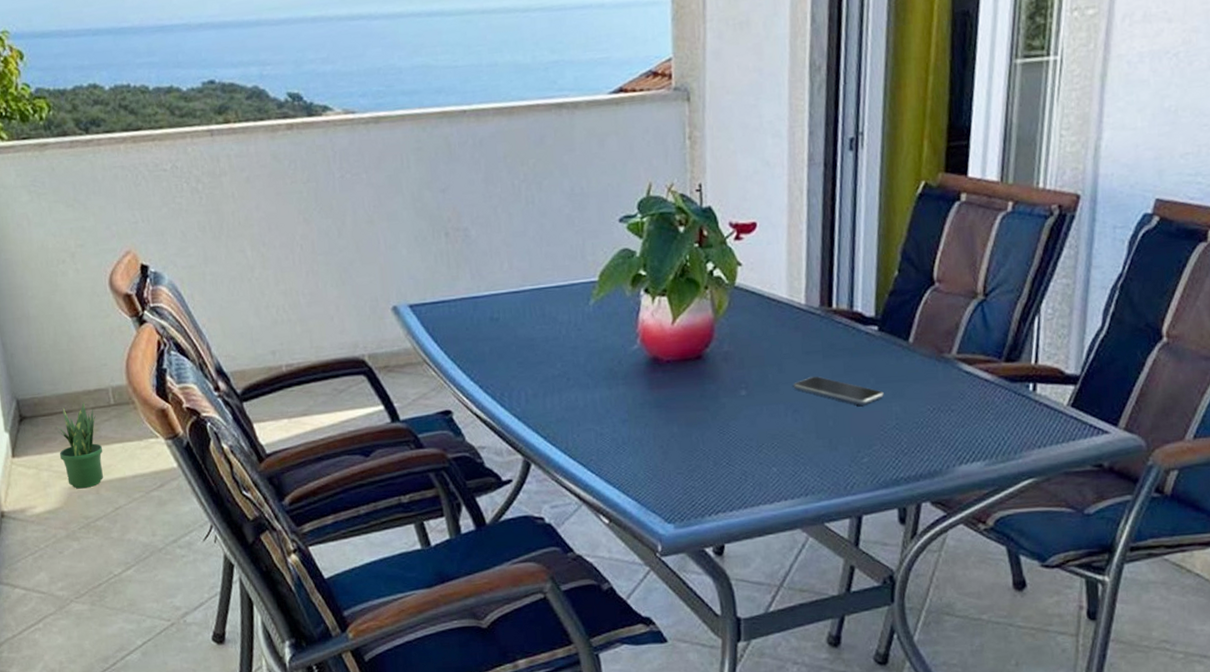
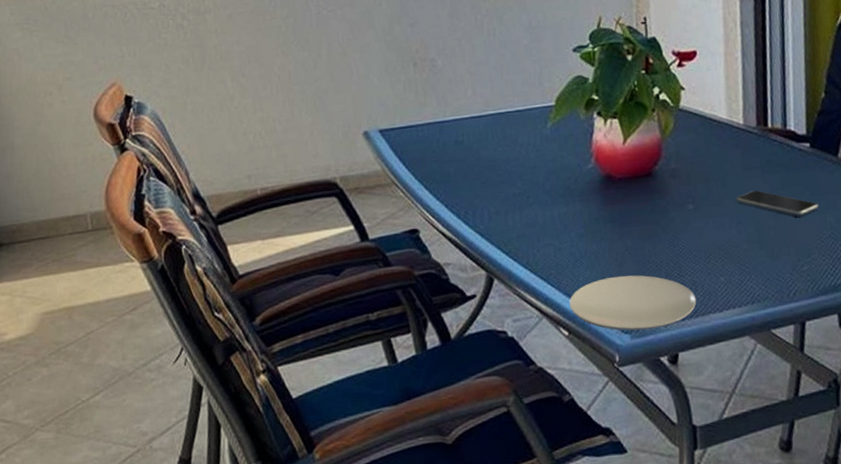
planter: present [57,401,103,489] -> none [33,227,78,314]
plate: none [610,463,746,521] -> present [569,275,697,331]

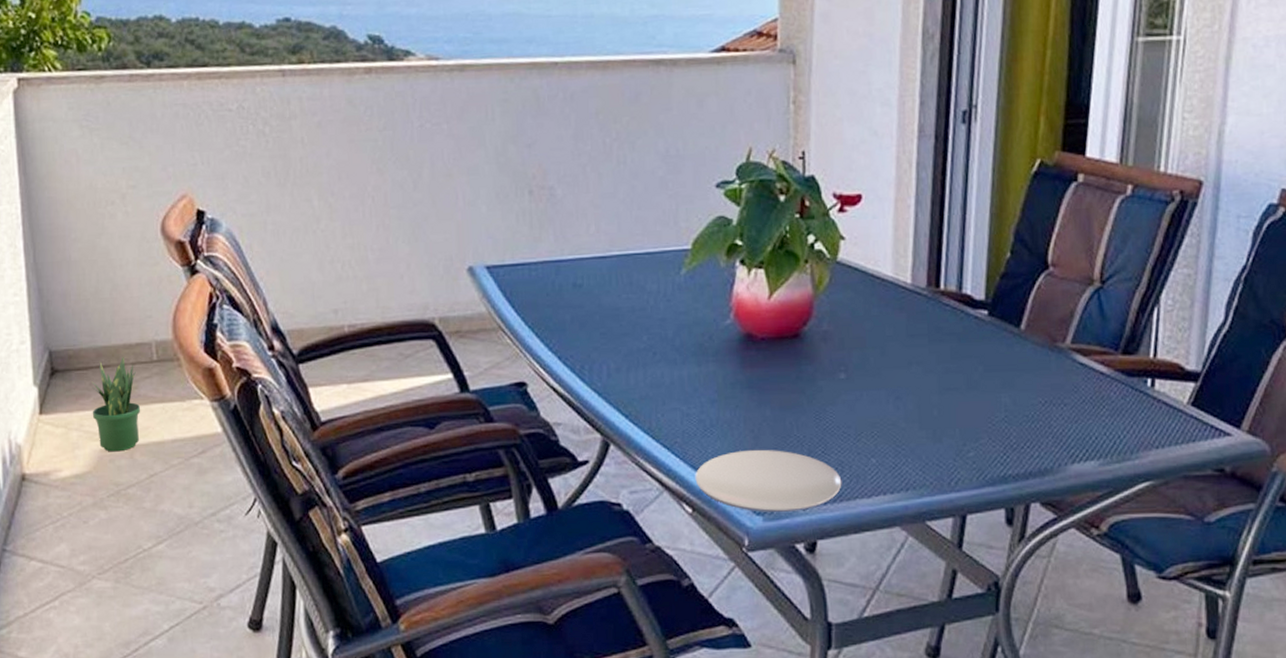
planter: none [33,227,78,314] -> present [92,356,141,452]
mobile phone: present [735,190,819,217] -> none [896,361,993,395]

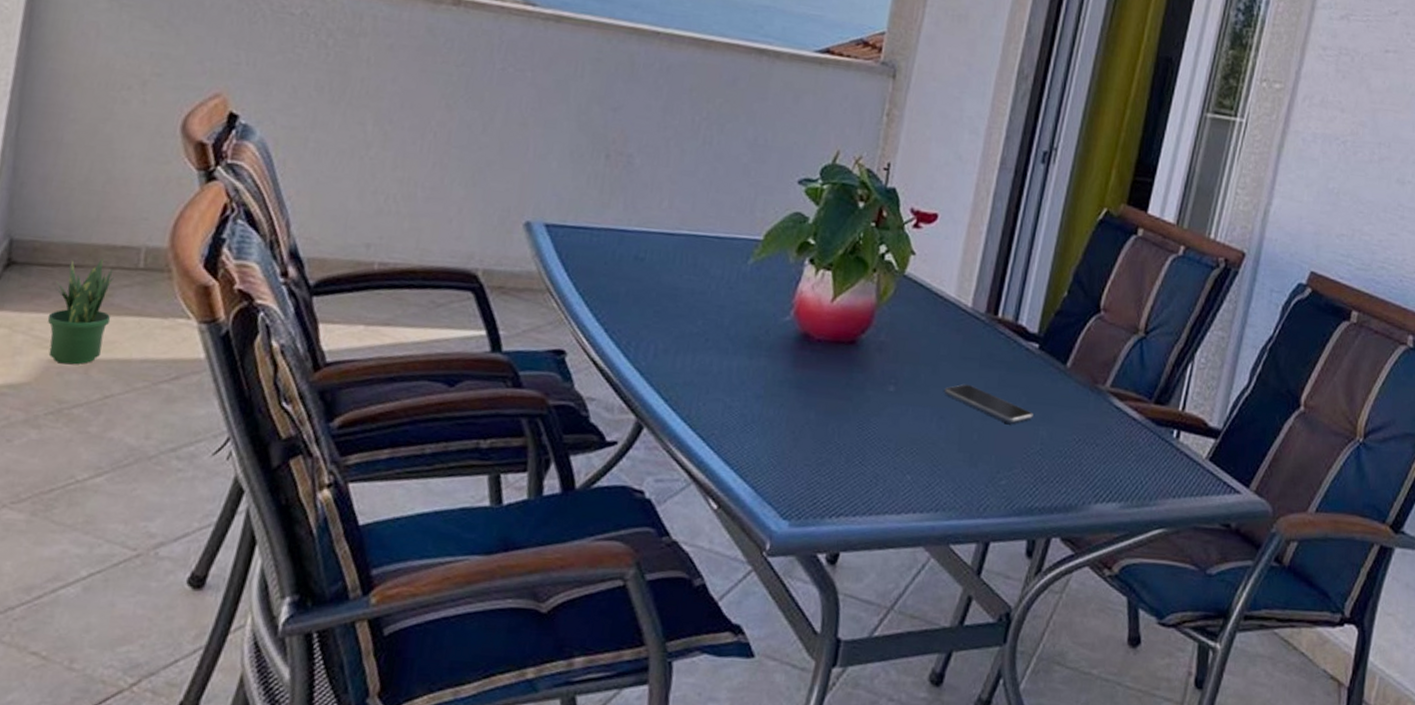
plate: present [695,449,842,513] -> none [726,451,875,521]
mobile phone: none [896,361,993,395] -> present [943,384,1033,424]

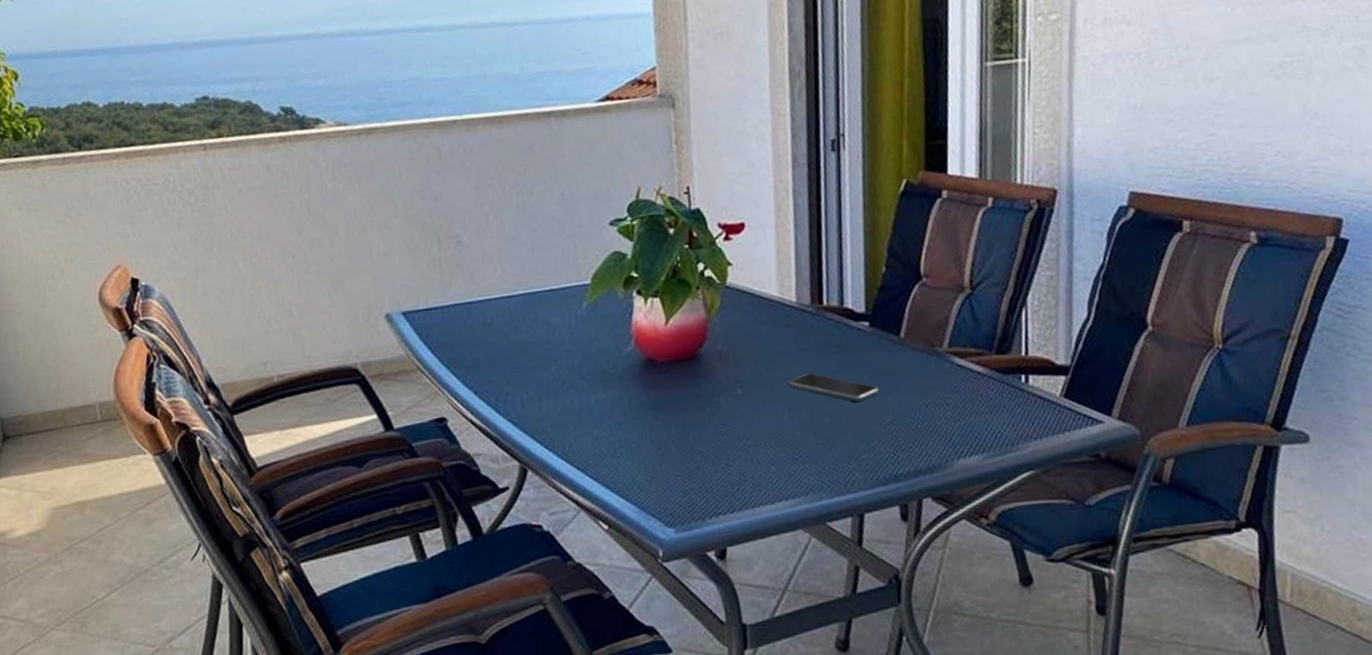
planter: present [47,257,114,365] -> none [41,418,89,509]

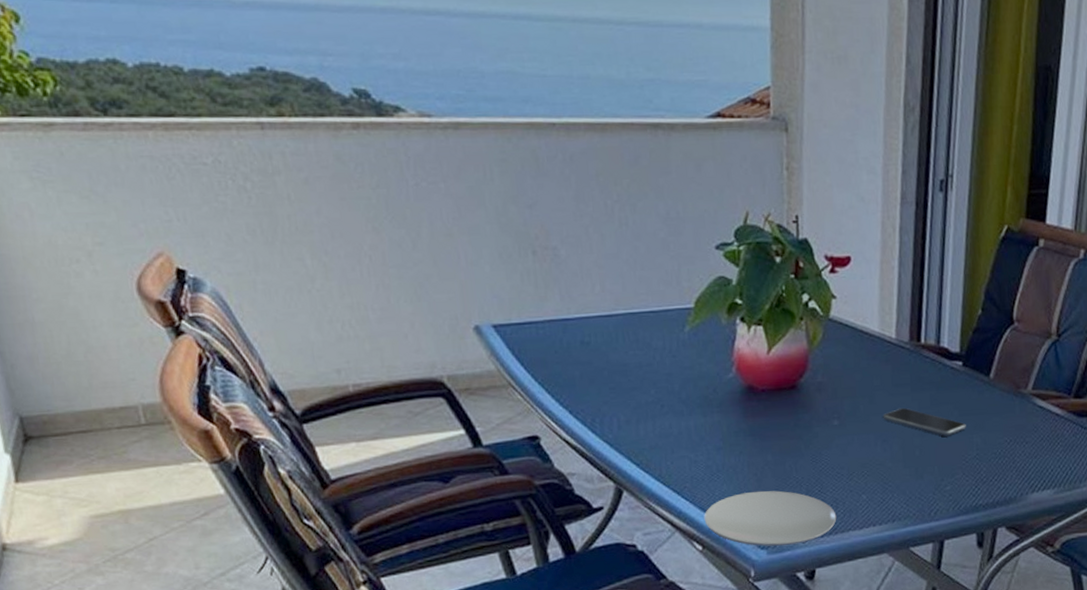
plate: none [608,465,746,525] -> present [704,490,837,547]

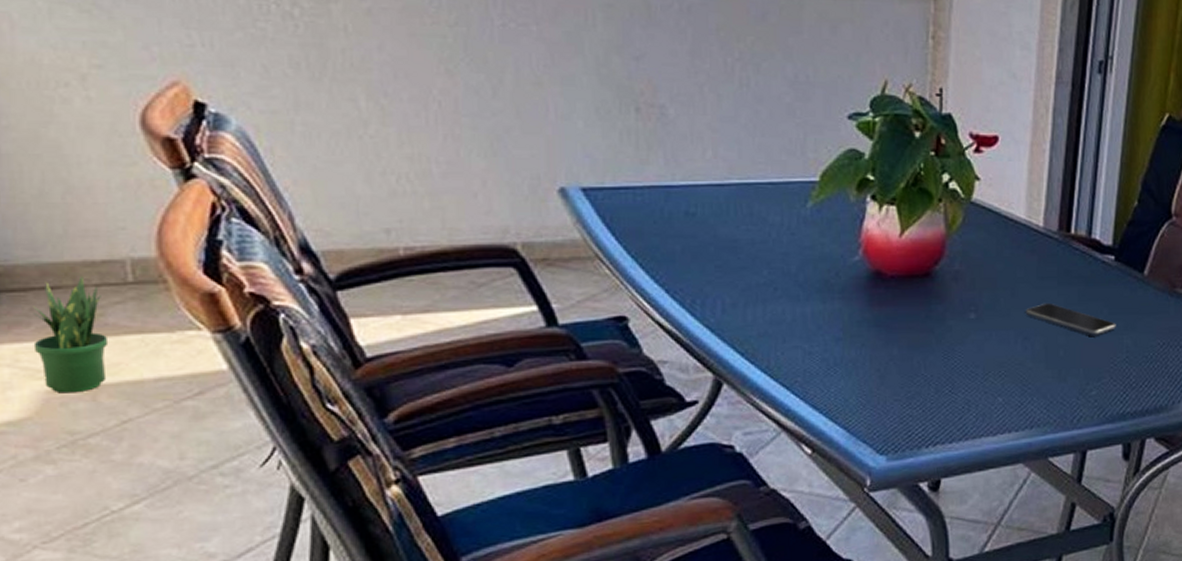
planter: none [73,420,133,518] -> present [33,275,109,393]
plate: present [704,490,837,547] -> none [816,388,968,453]

